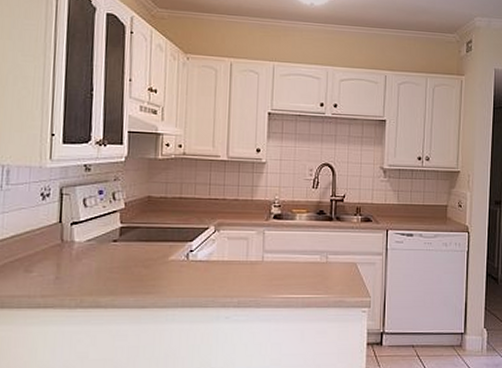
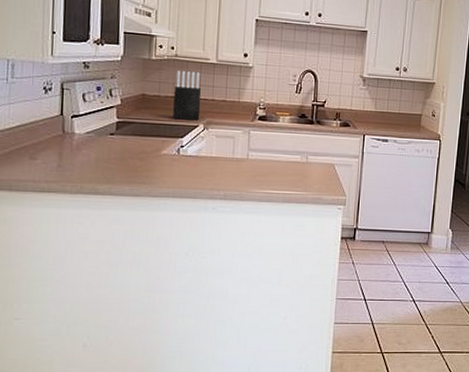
knife block: none [181,170,212,222] -> present [173,71,202,121]

